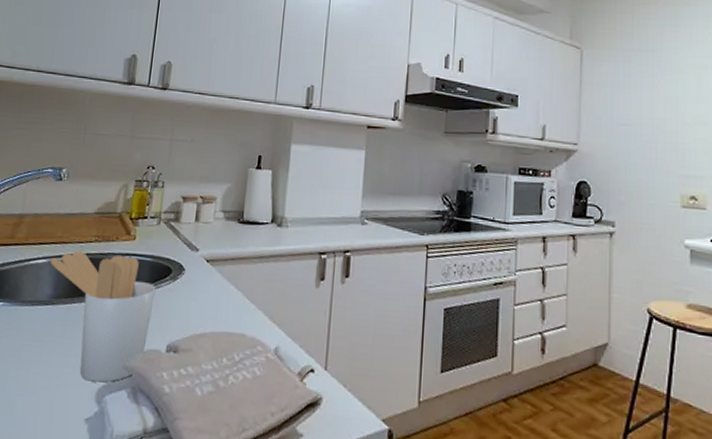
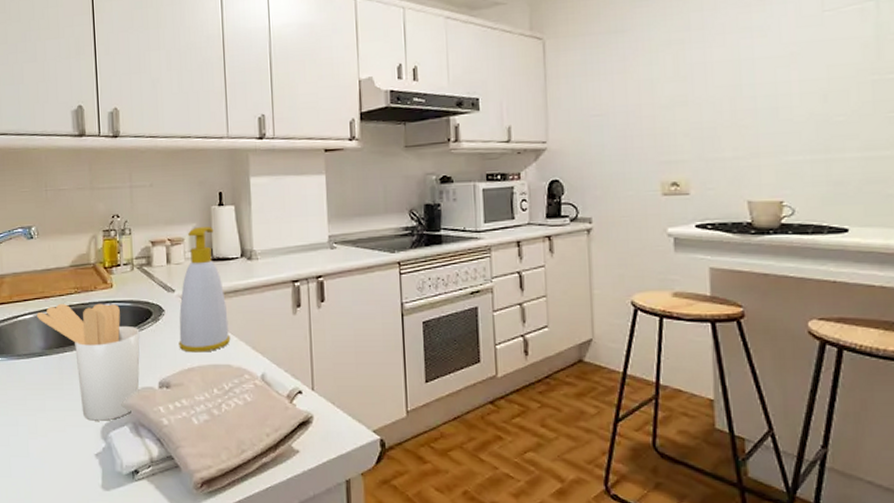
soap bottle: none [194,188,250,318] -> present [178,227,231,353]

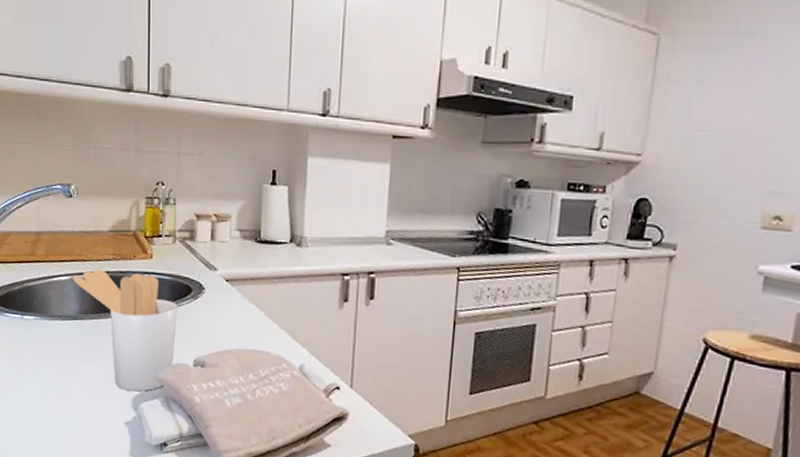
soap bottle: present [178,227,231,353] -> none [217,205,271,336]

